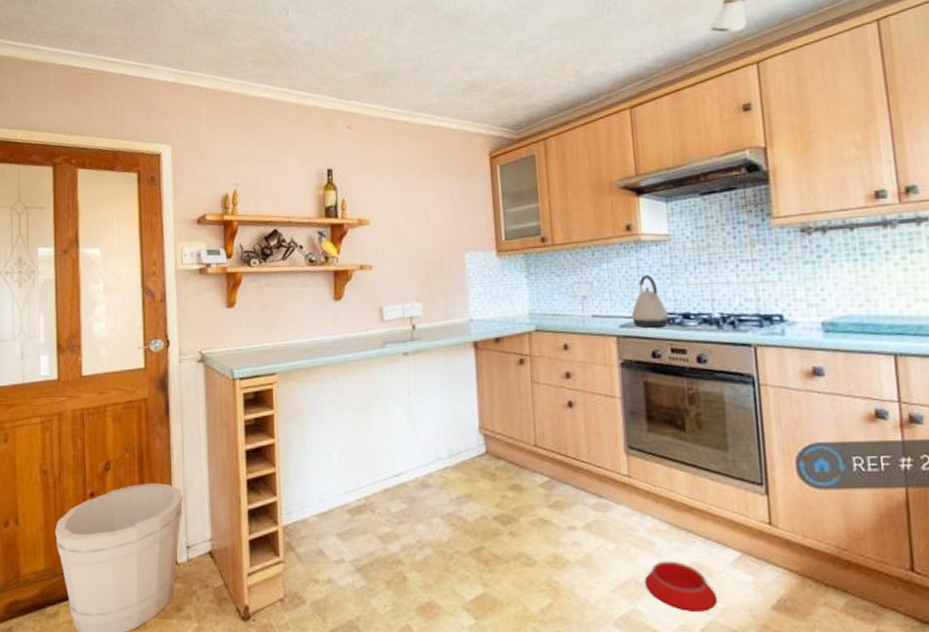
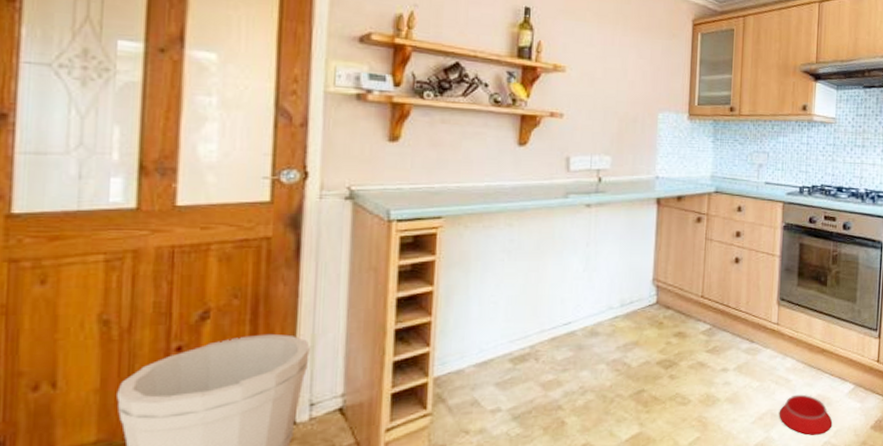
kettle: present [631,275,669,328] -> none [797,151,826,197]

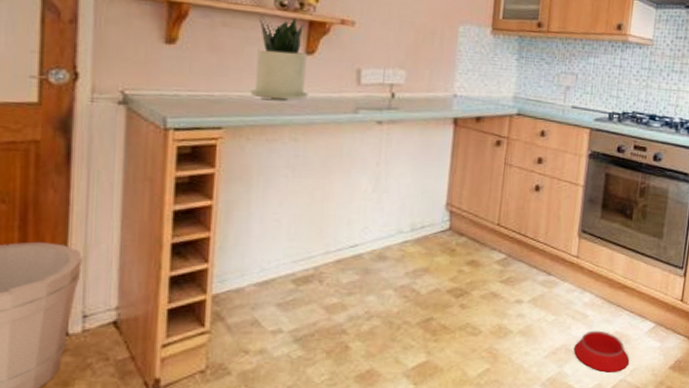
planter: none [468,111,522,189] -> present [250,15,309,101]

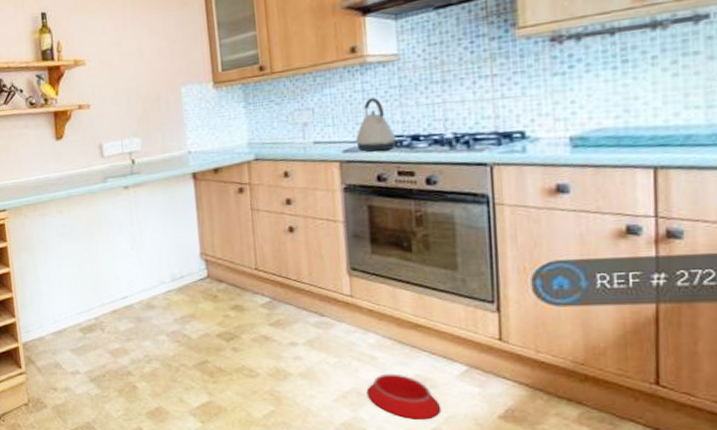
planter: present [250,15,309,101] -> none [17,112,65,182]
kettle: none [606,74,638,125] -> present [355,97,396,152]

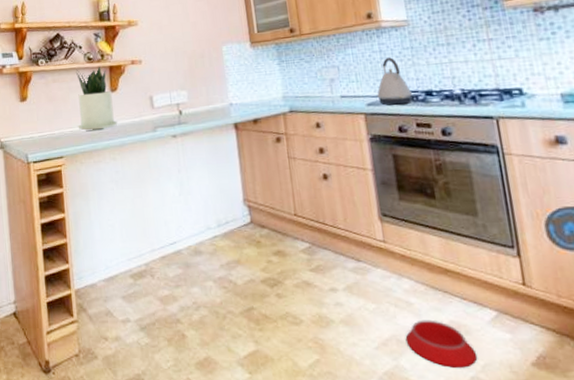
planter: none [17,112,65,182] -> present [76,67,118,131]

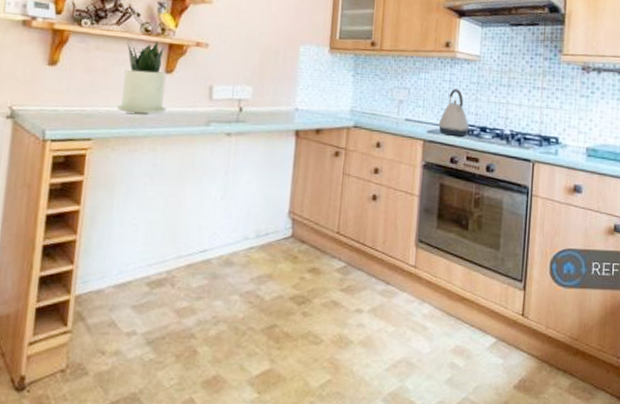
pet bowl: present [405,319,478,369] -> none [414,344,472,391]

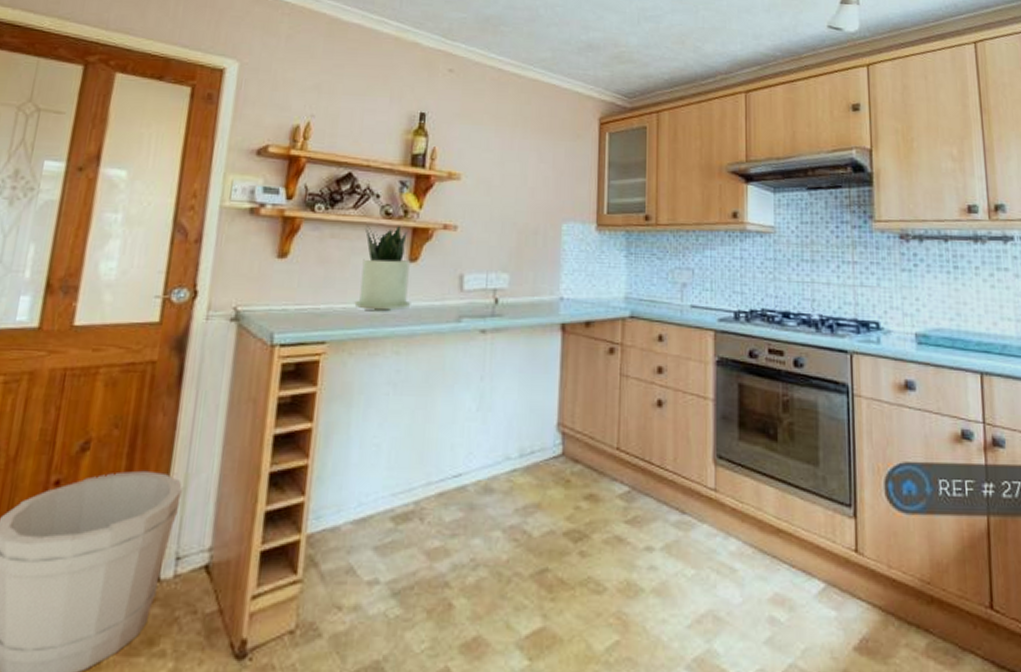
kettle: present [438,89,469,137] -> none [731,267,768,324]

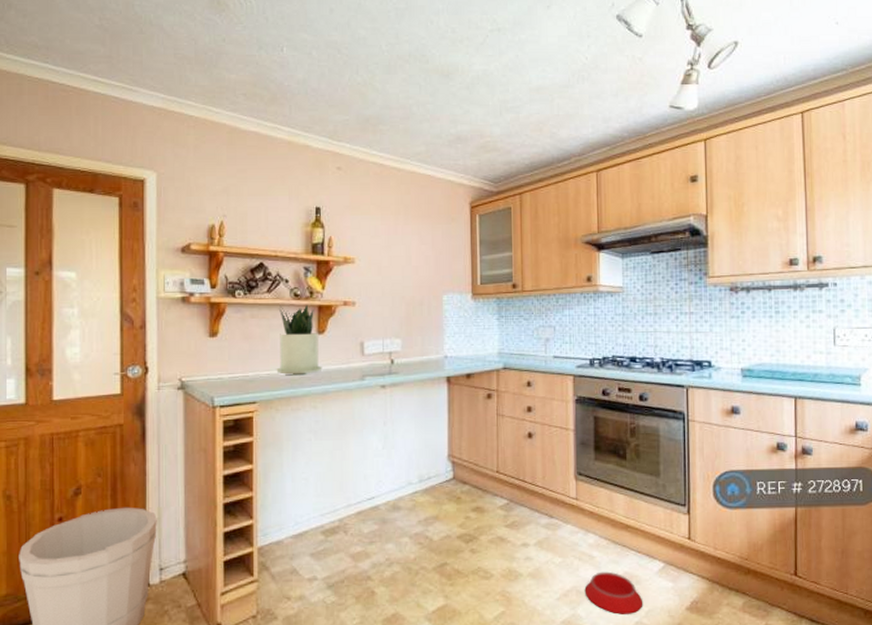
pet bowl: none [723,591,799,655] -> present [584,571,643,615]

